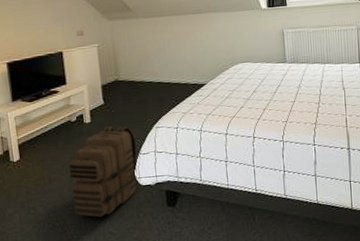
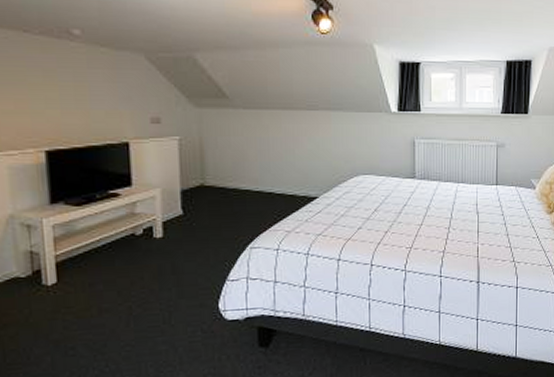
backpack: present [68,126,139,218] -> none [128,244,224,361]

